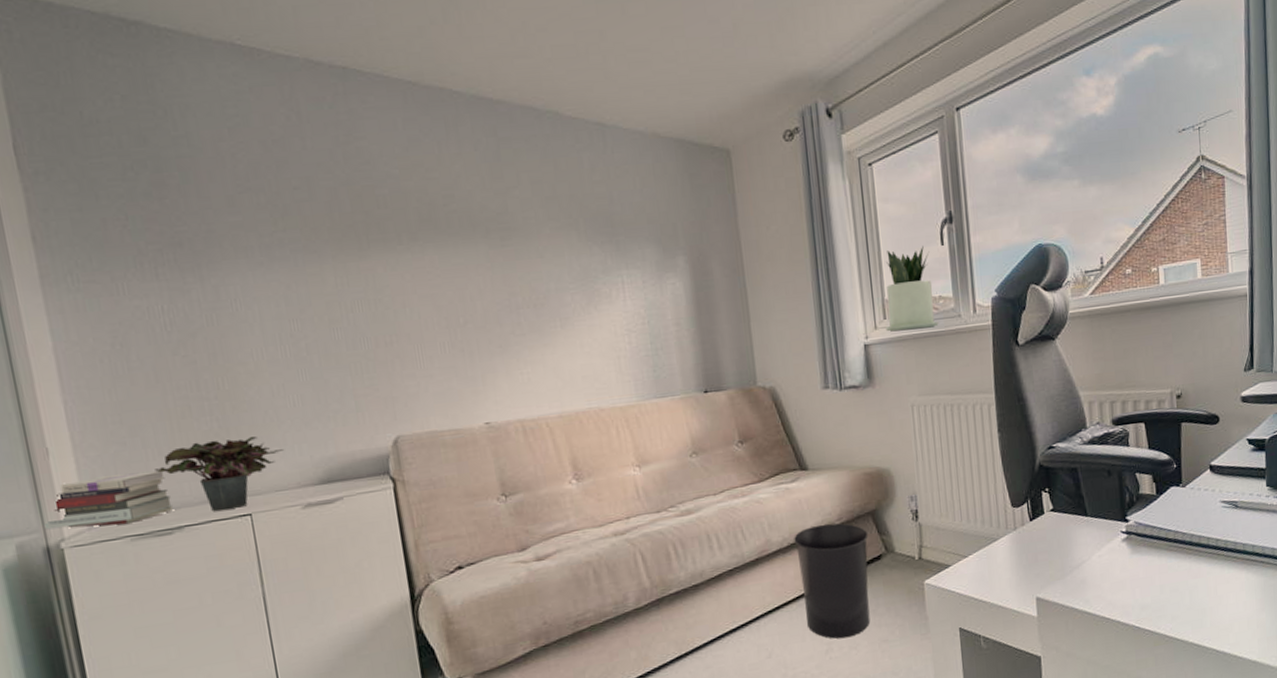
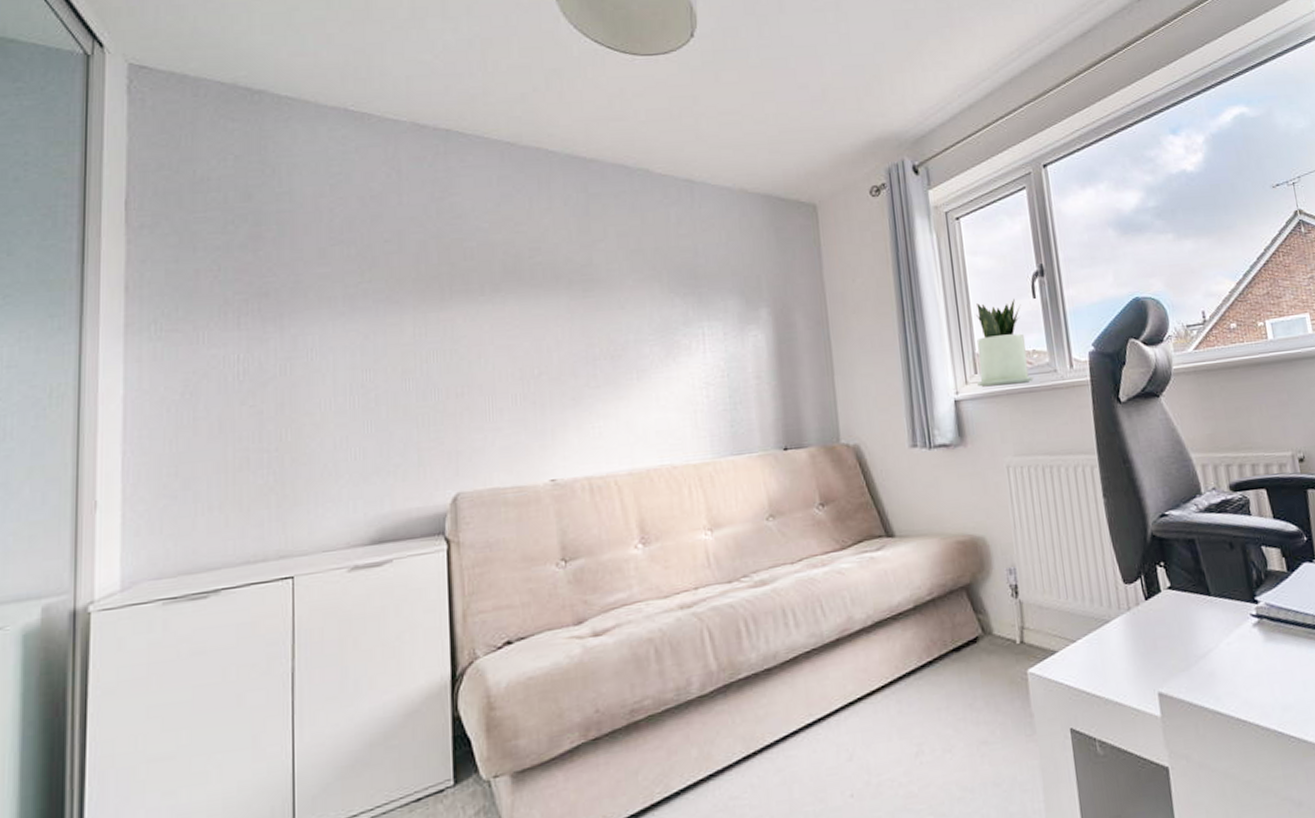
books: present [44,470,173,530] -> none [76,526,212,591]
potted plant: present [155,437,285,511] -> none [201,492,339,573]
waste bin: present [794,523,870,639] -> none [879,599,967,739]

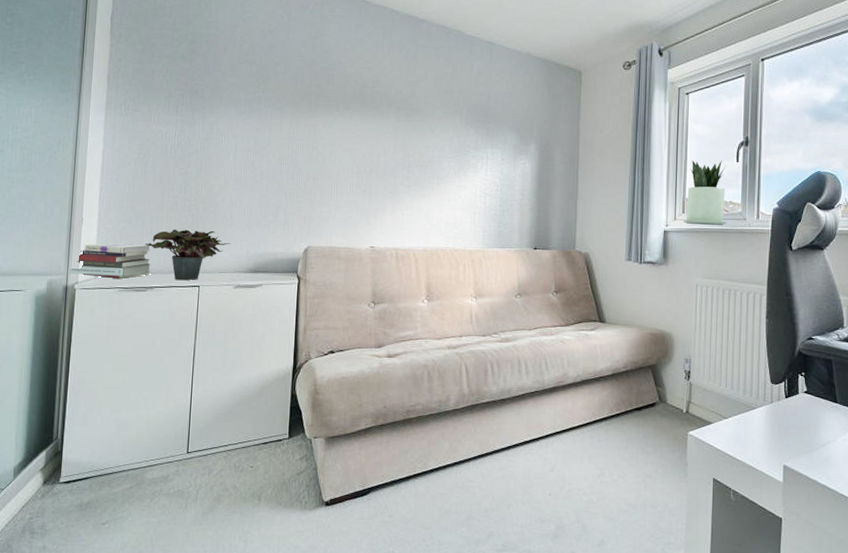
books: none [76,526,212,591] -> present [68,243,150,279]
potted plant: none [201,492,339,573] -> present [145,229,231,280]

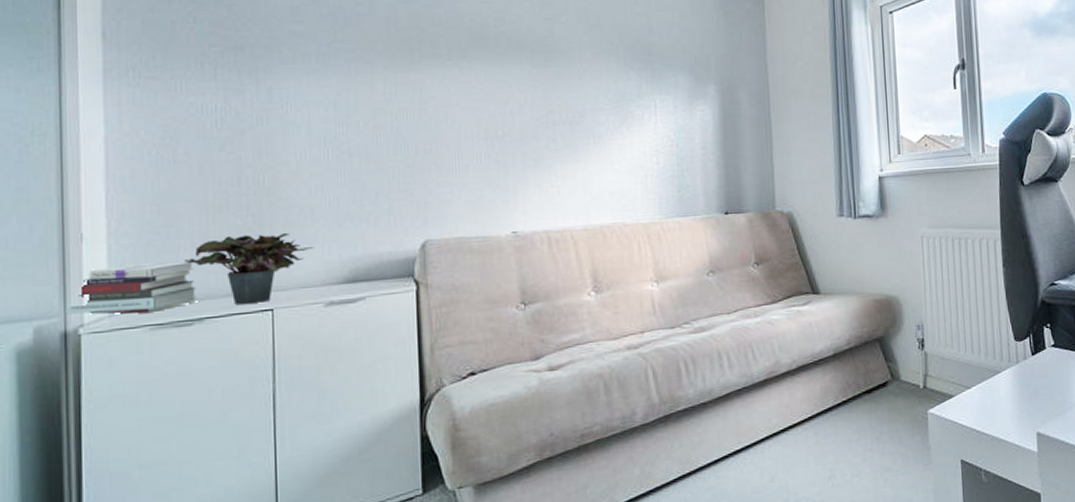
planter: present [682,161,727,226] -> none [899,89,950,167]

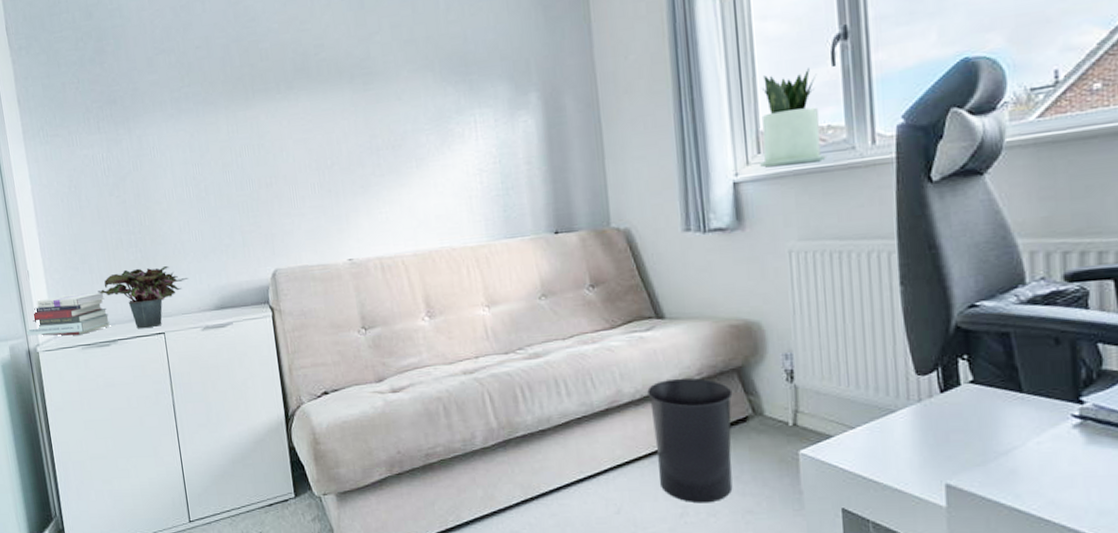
waste bin: none [803,348,875,465] -> present [647,378,733,503]
planter: none [899,89,950,167] -> present [758,68,826,168]

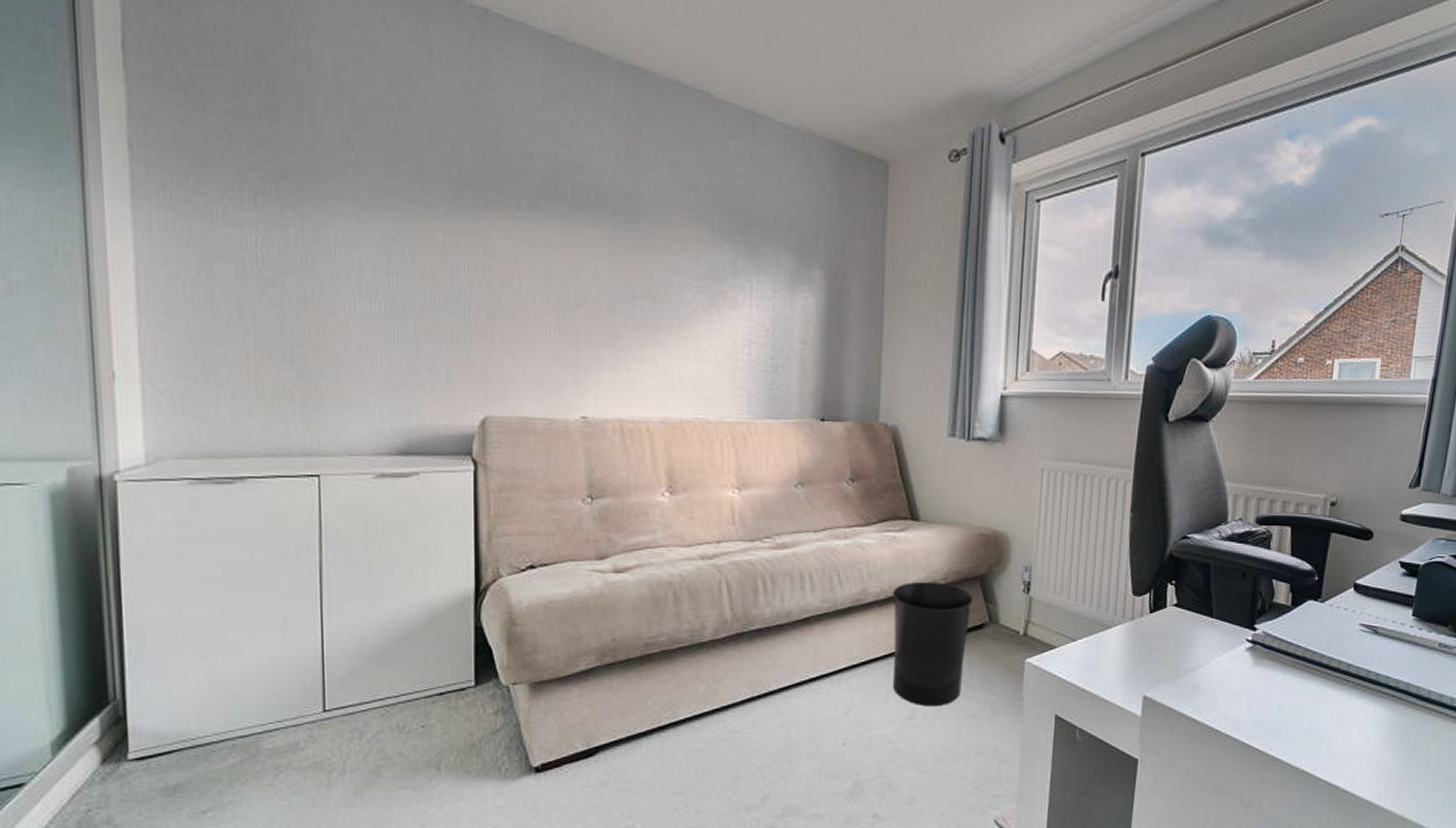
books: present [26,292,110,336] -> none [100,411,237,465]
potted plant: present [98,266,189,328] -> none [224,389,365,466]
planter: present [758,68,826,168] -> none [1026,298,1088,389]

